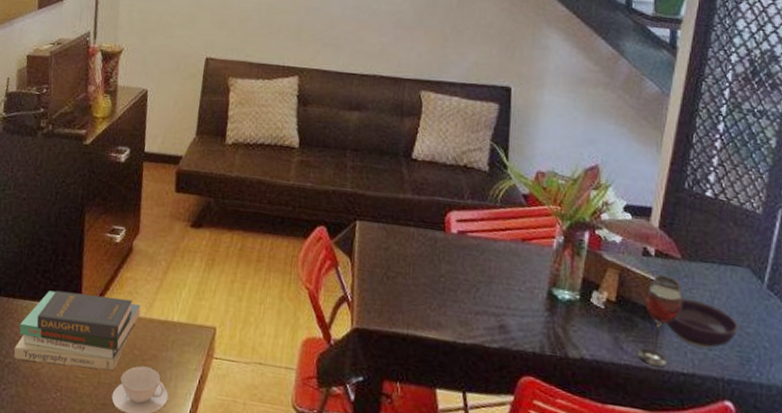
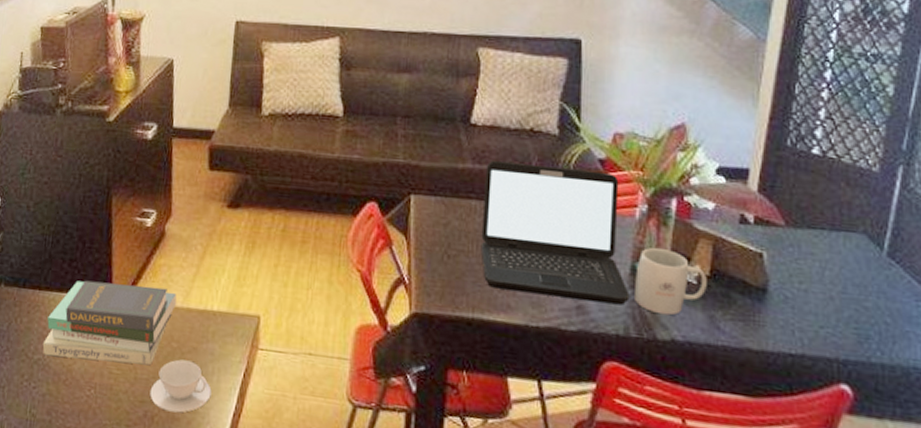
laptop: none [416,192,546,326] -> present [480,160,630,305]
mug: none [549,274,613,336] -> present [633,247,707,316]
wineglass: present [637,275,683,367] -> none [737,245,788,347]
bowl: present [666,298,739,348] -> none [769,270,855,326]

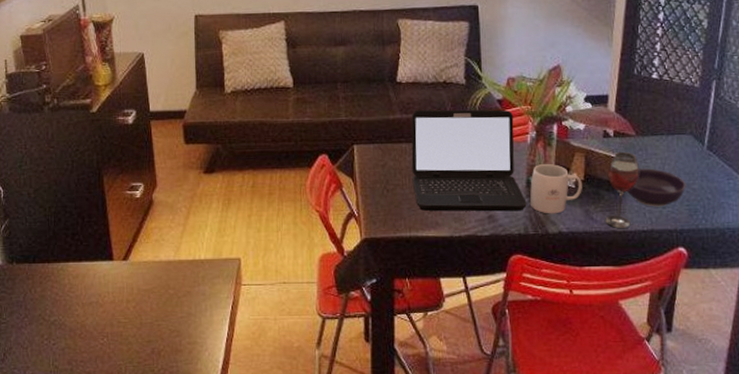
books: present [42,280,177,366] -> none [57,247,169,316]
teacup: present [150,359,212,413] -> none [155,302,207,346]
wineglass: none [737,245,788,347] -> present [605,152,639,228]
bowl: none [769,270,855,326] -> present [627,168,686,207]

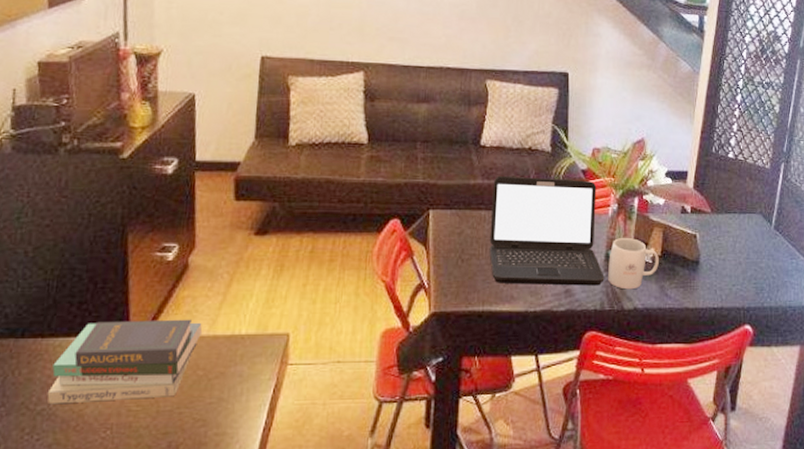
books: none [57,247,169,316] -> present [47,319,202,405]
wineglass: present [605,152,639,228] -> none [679,229,713,305]
bowl: present [627,168,686,207] -> none [701,245,754,284]

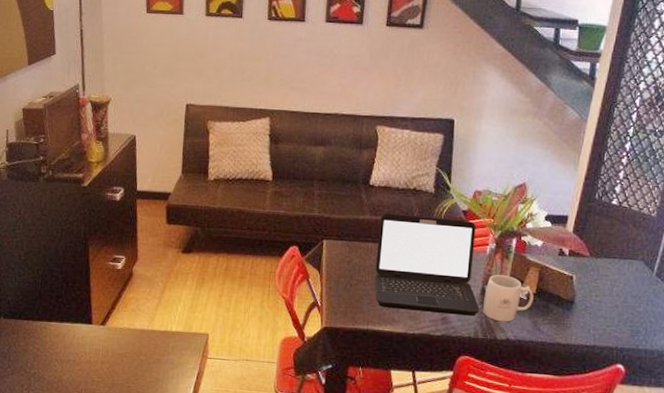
books: present [47,319,202,405] -> none [37,312,143,374]

